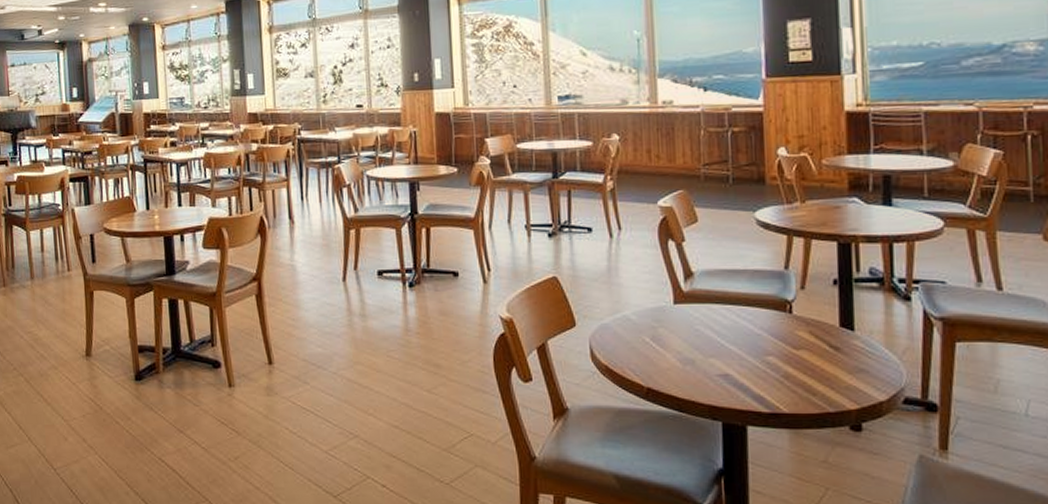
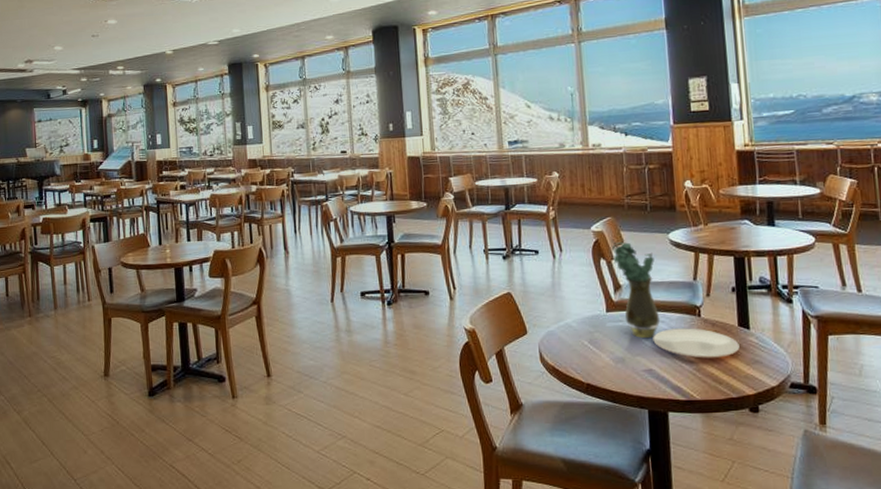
vase: none [682,217,740,338] -> present [611,239,660,339]
plate: none [731,326,840,364] -> present [653,328,740,359]

